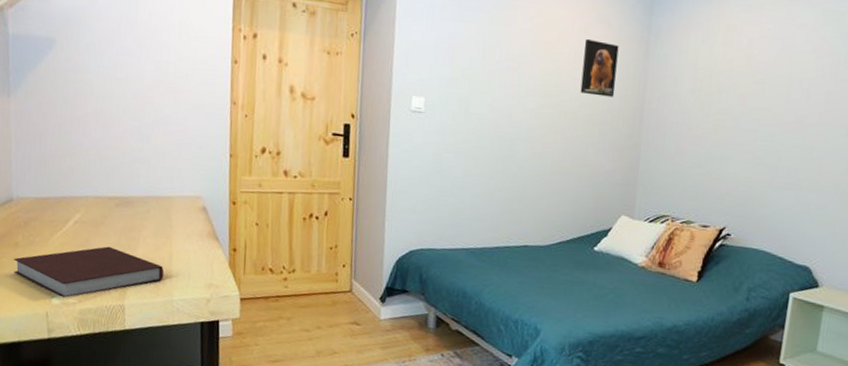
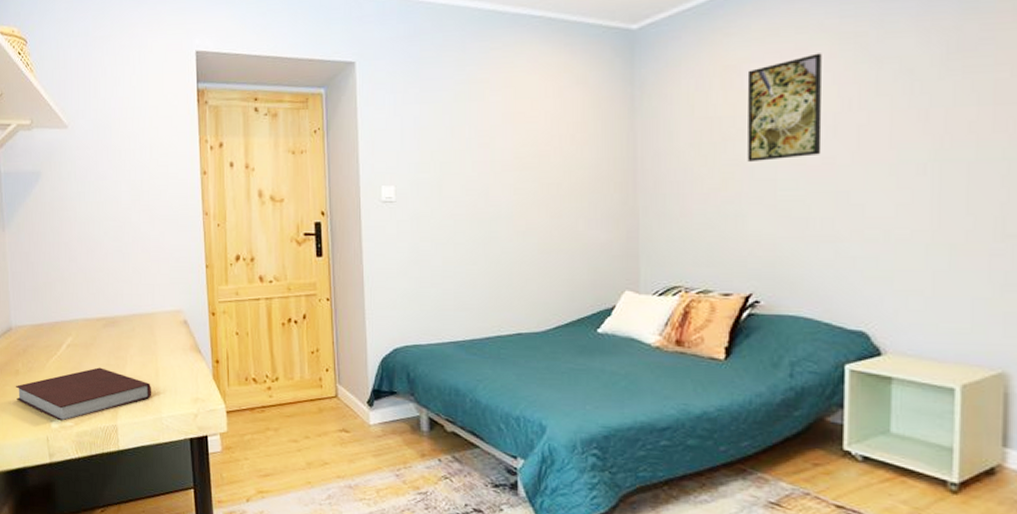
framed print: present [580,38,619,97] -> none [560,102,601,163]
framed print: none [736,24,807,114] -> present [747,53,822,162]

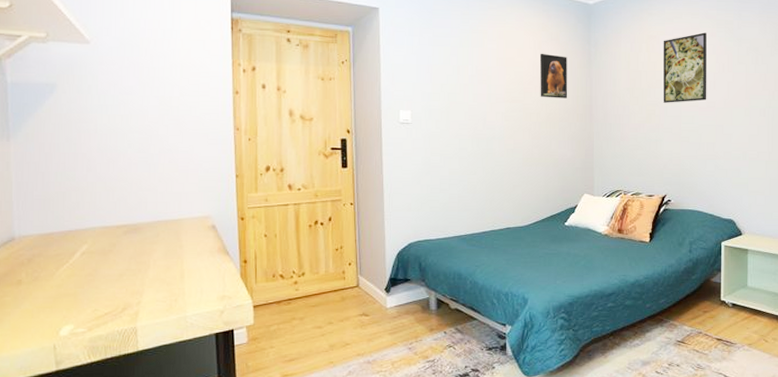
notebook: present [15,367,152,421] -> none [16,273,177,328]
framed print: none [560,102,601,163] -> present [539,53,568,99]

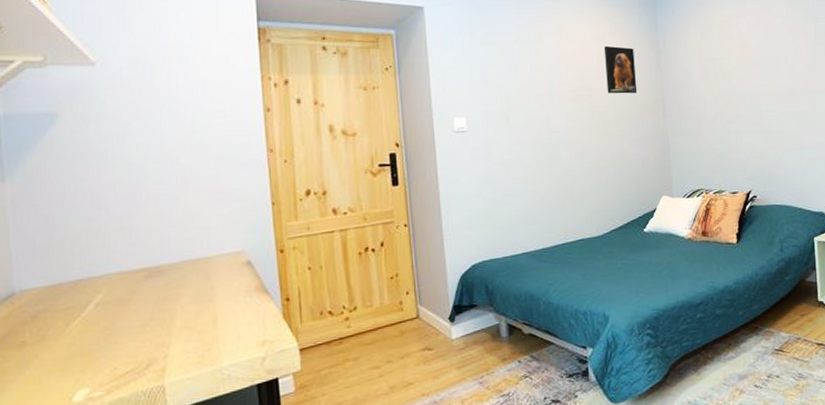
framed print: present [663,32,707,103] -> none [735,13,787,91]

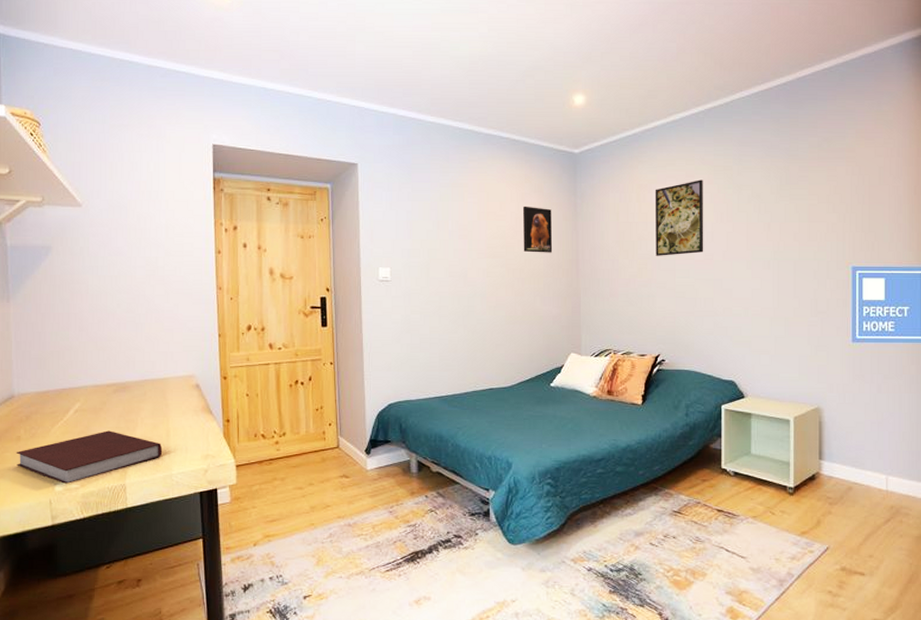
notebook: none [19,323,209,392] -> present [16,430,163,484]
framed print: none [735,13,787,91] -> present [655,180,704,256]

